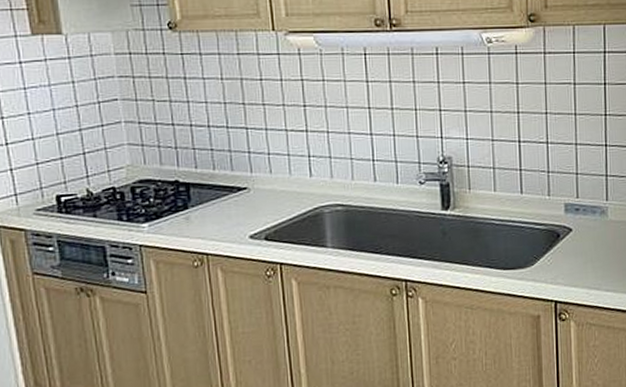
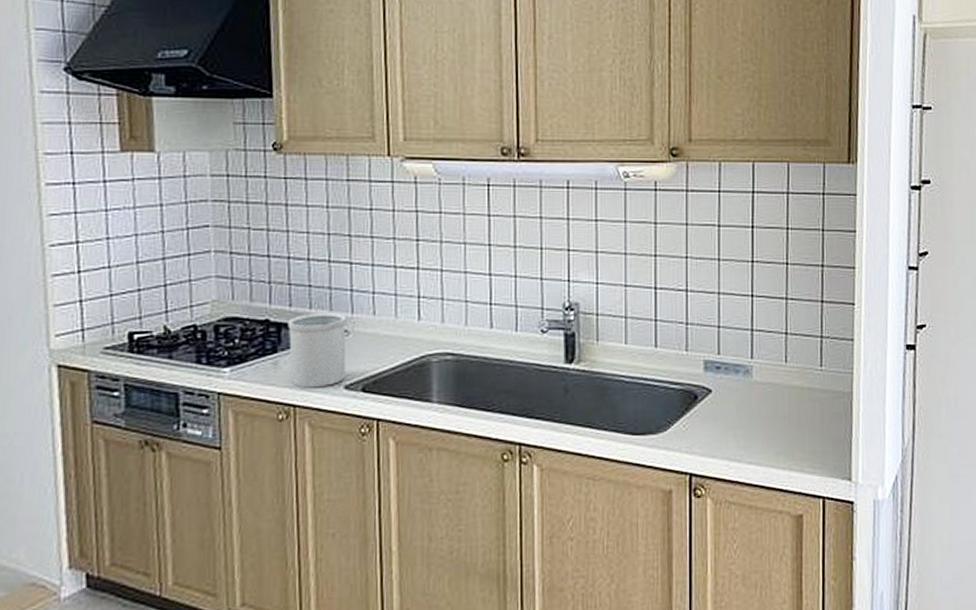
utensil holder: none [195,172,250,239] -> present [288,312,347,388]

